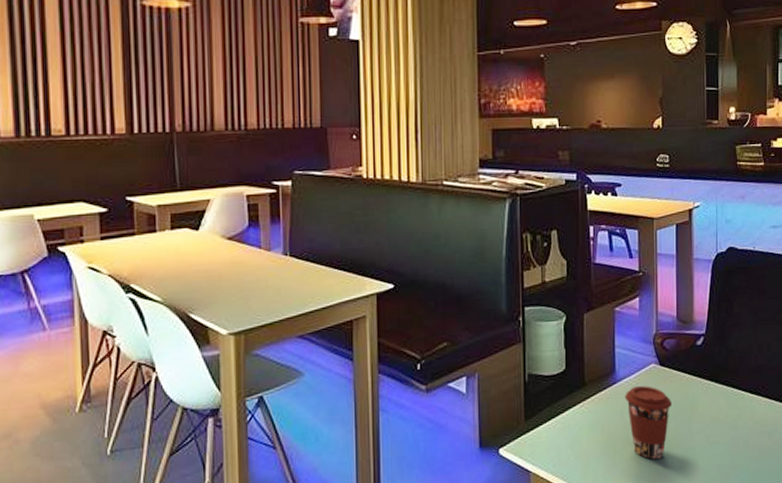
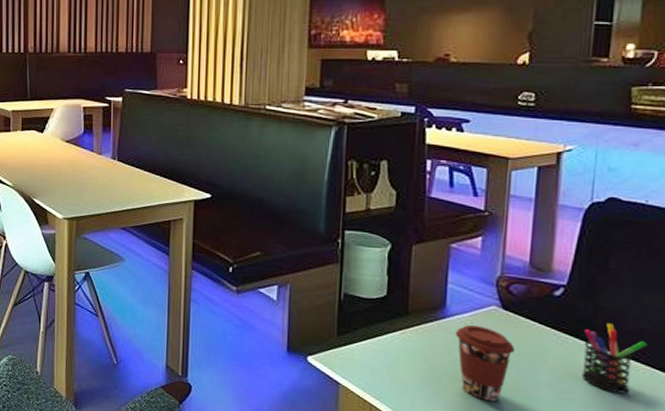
pen holder: none [720,363,765,429] -> present [581,323,647,394]

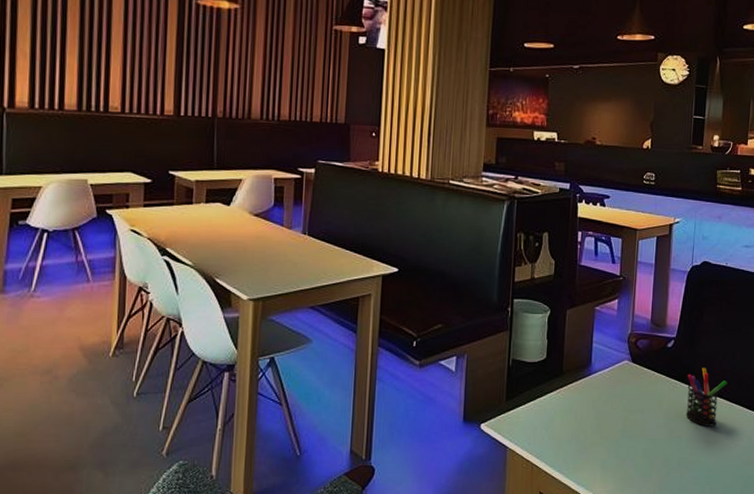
coffee cup: present [455,325,516,401] -> none [598,380,641,446]

